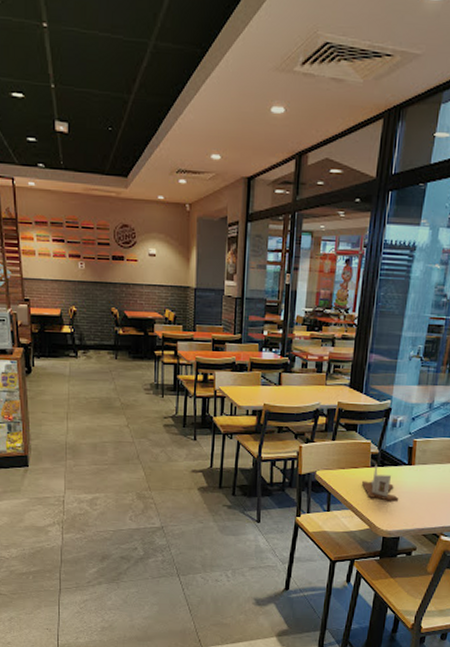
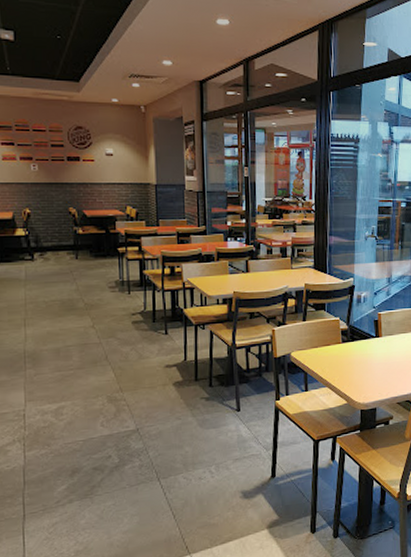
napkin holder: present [361,464,398,501] -> none [334,340,370,374]

